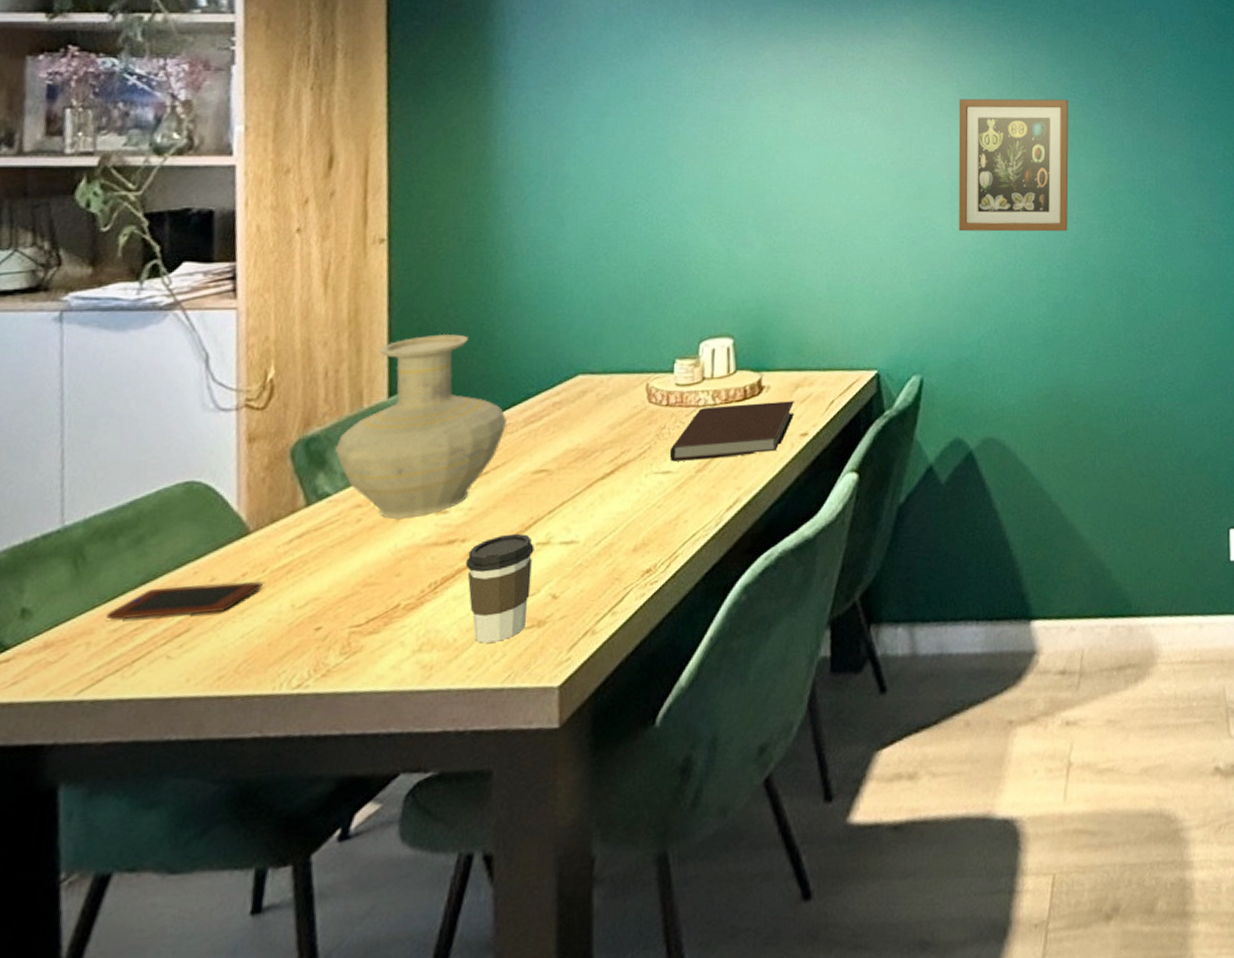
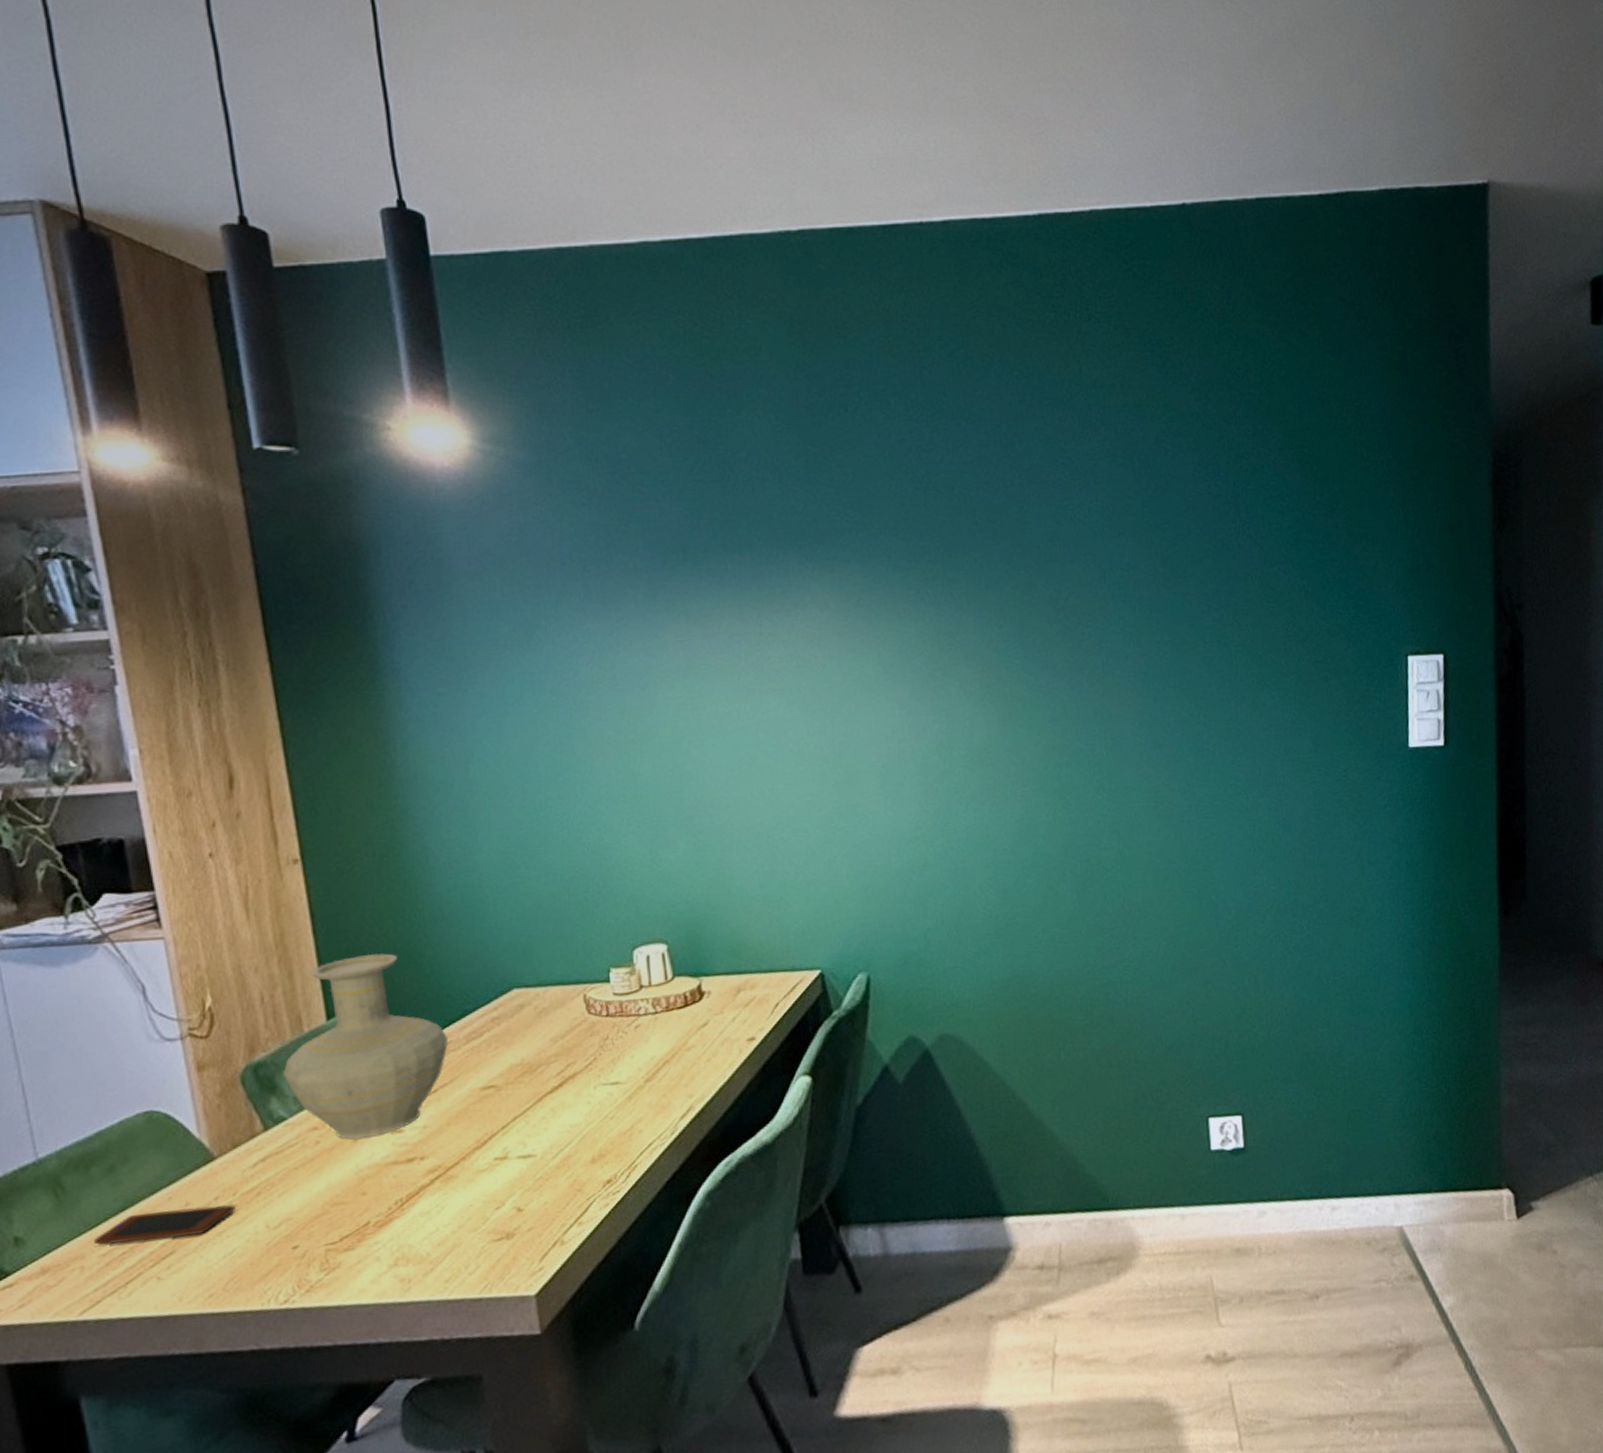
coffee cup: present [466,533,534,643] -> none [428,1149,495,1256]
notebook: present [669,401,794,462] -> none [615,1005,739,1073]
picture frame: present [958,99,1069,232] -> none [881,664,1012,818]

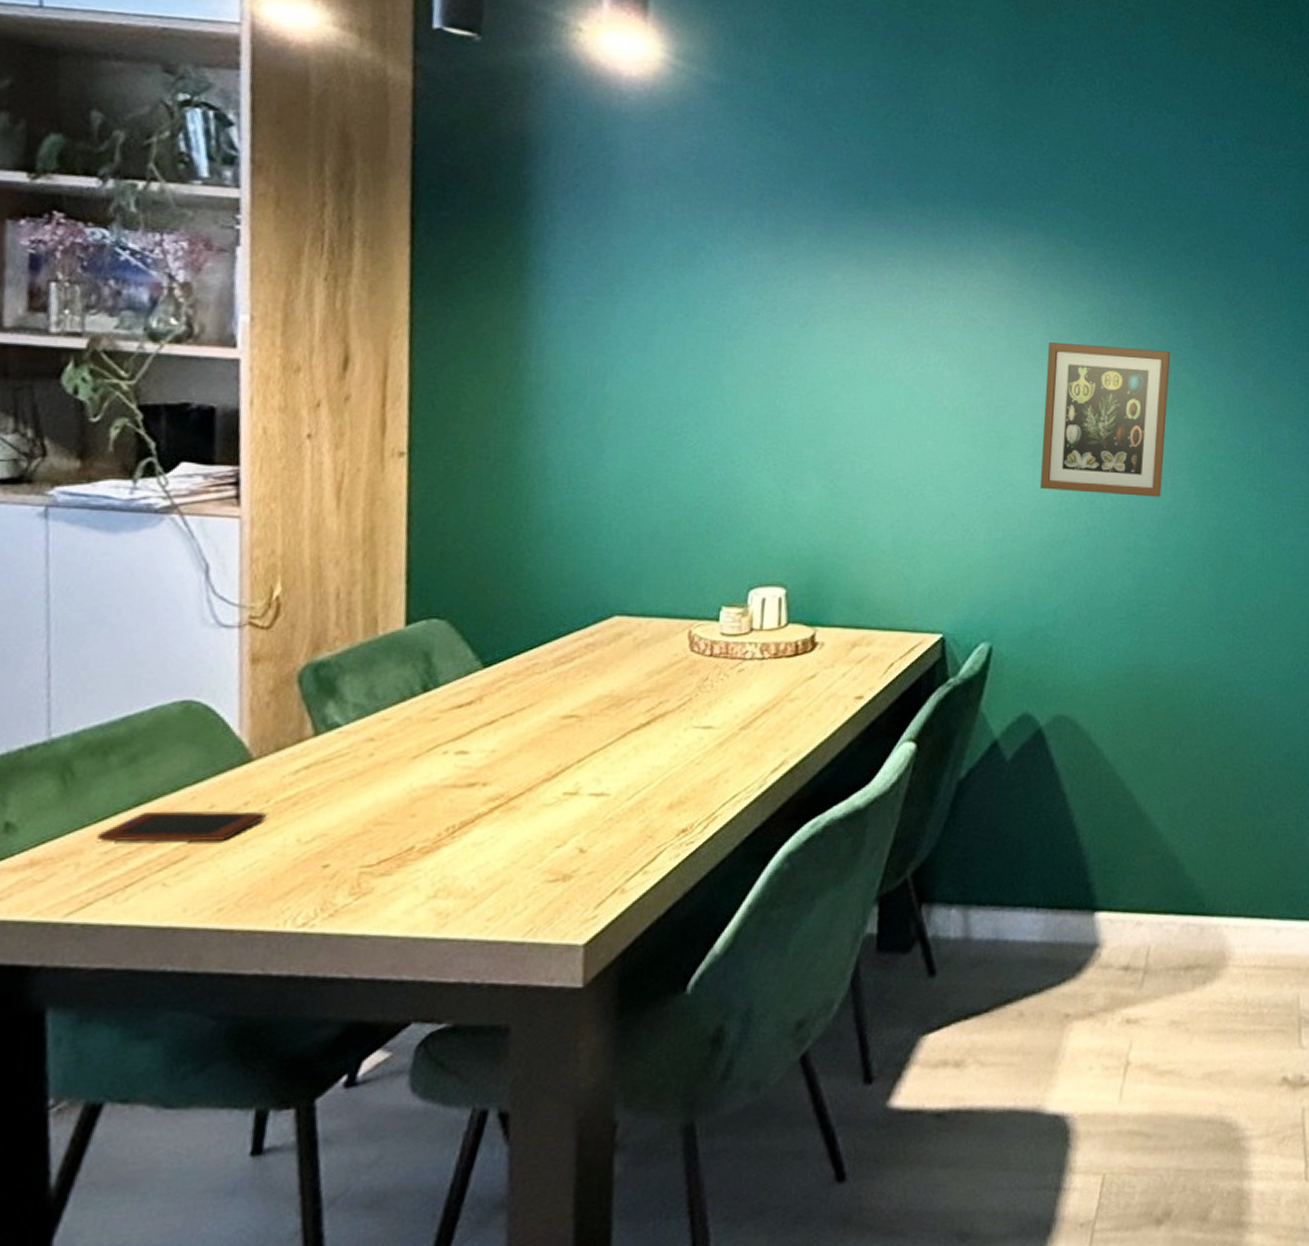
vase: present [283,953,449,1140] -> none [347,560,536,757]
picture frame: none [881,664,1012,818] -> present [1039,342,1170,497]

